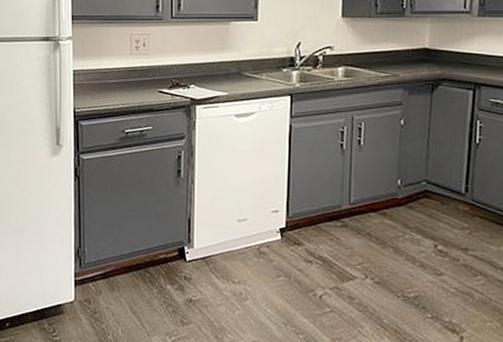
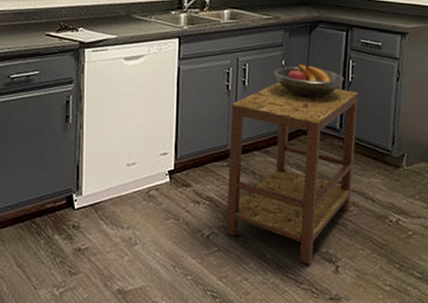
side table: none [340,141,487,334] -> present [226,81,359,265]
fruit bowl: none [392,123,471,160] -> present [274,64,345,98]

